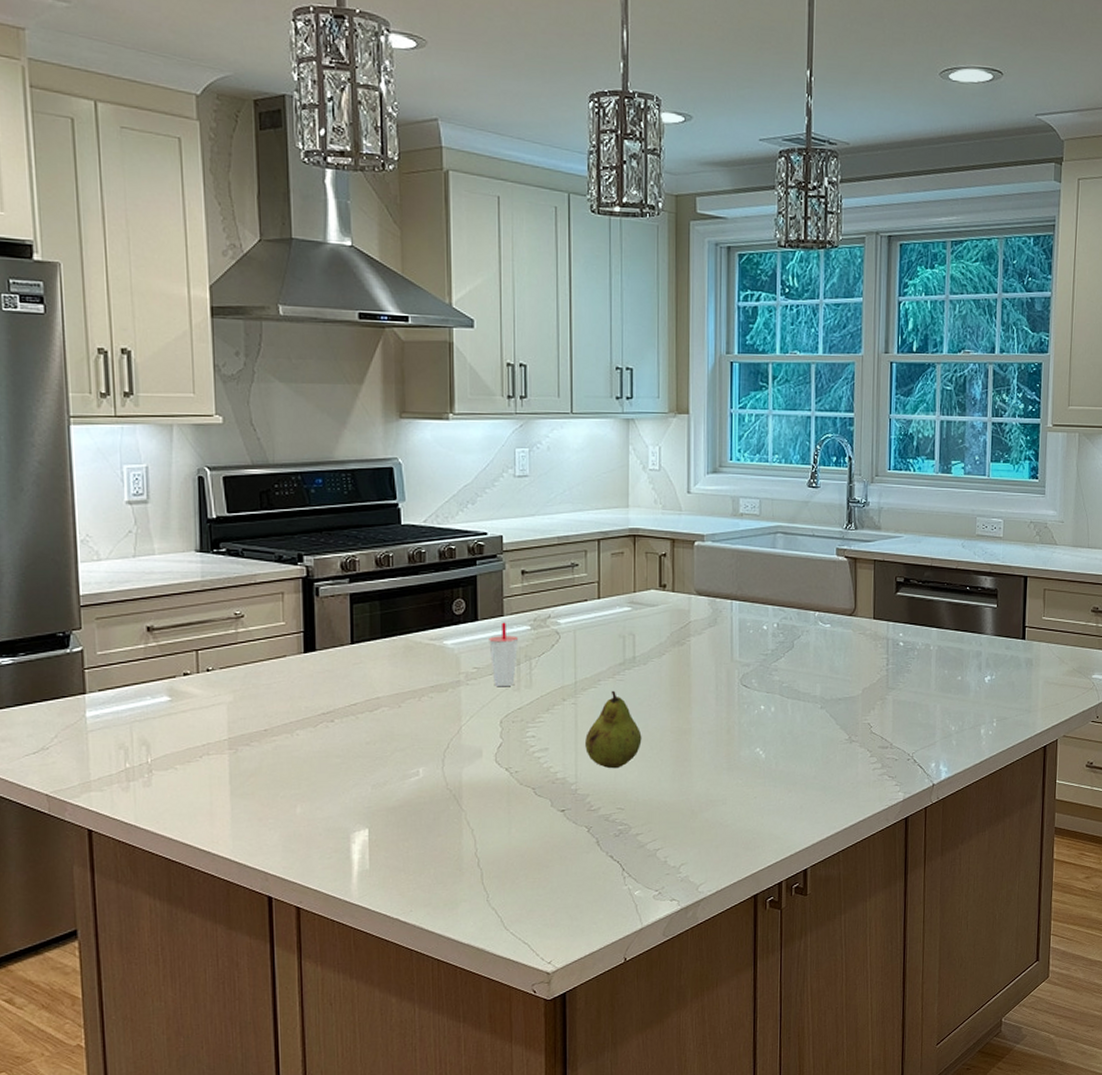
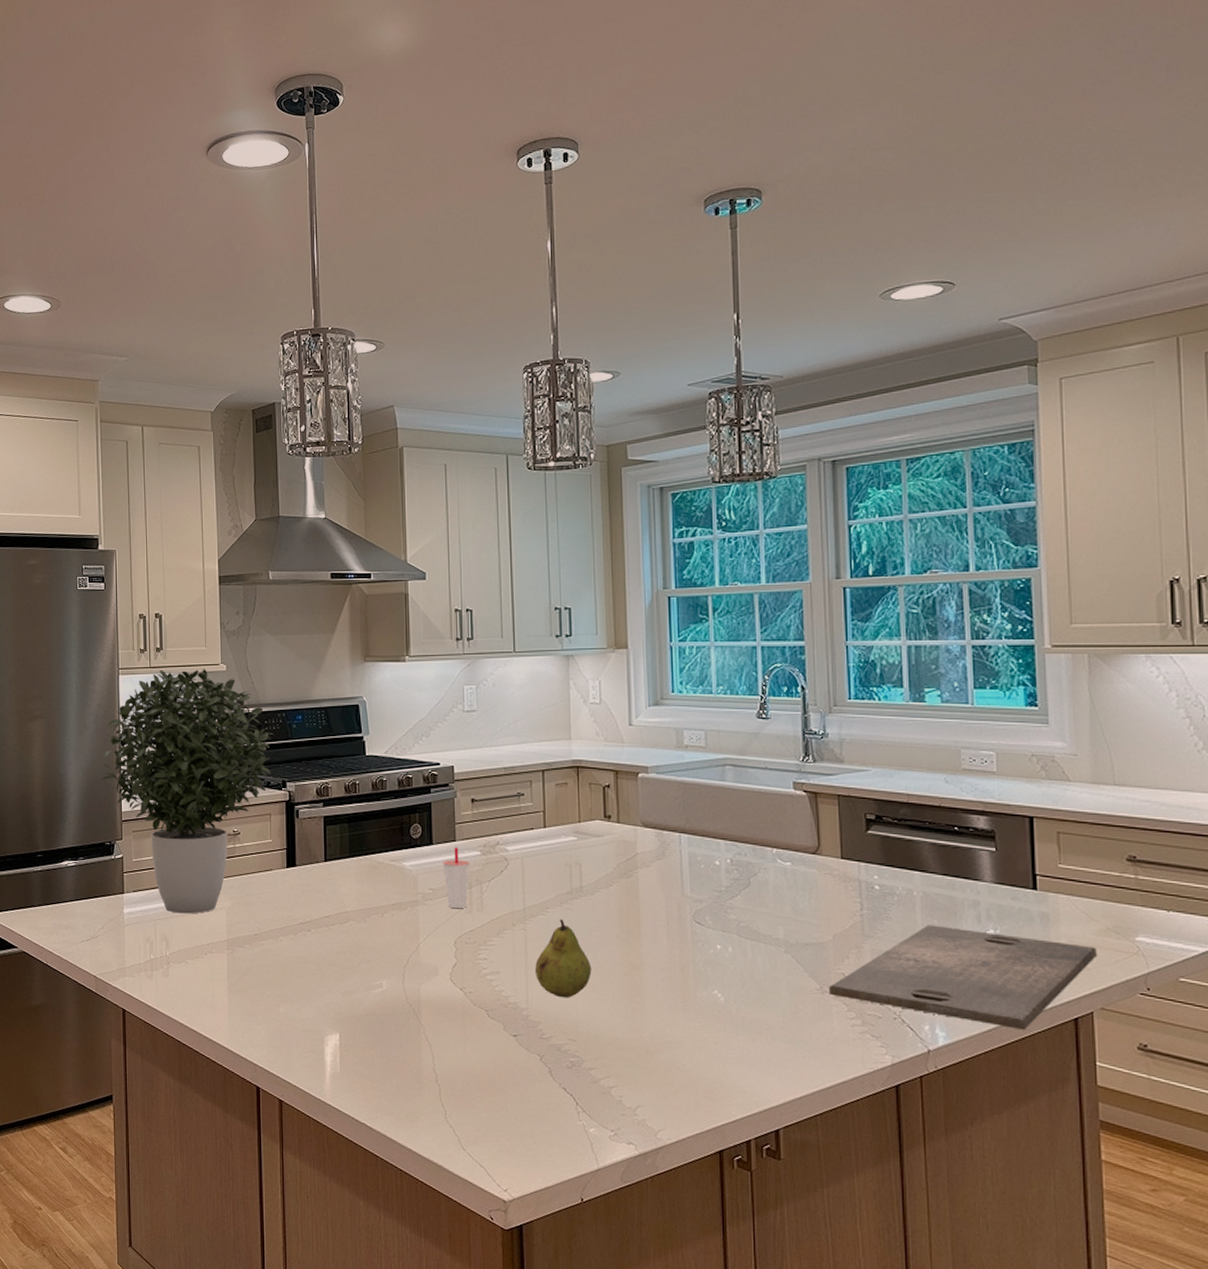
potted plant: none [47,419,287,713] -> present [101,668,274,914]
cutting board: none [856,674,1064,760] -> present [829,924,1097,1031]

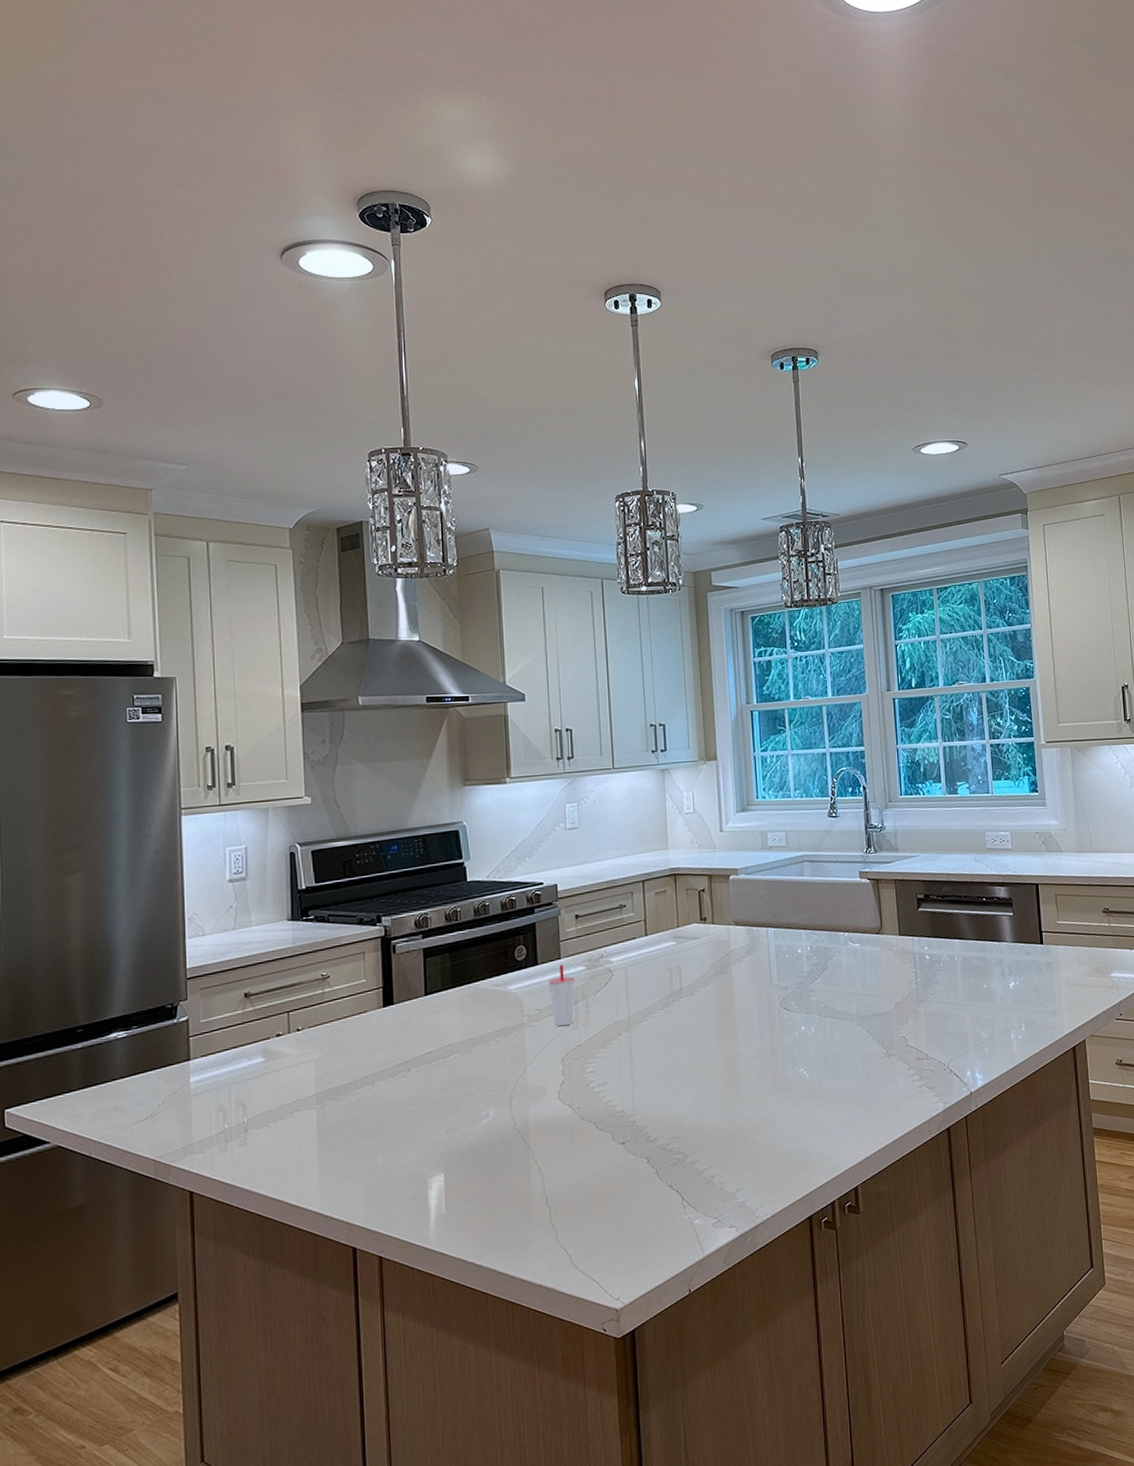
potted plant: present [101,668,274,914] -> none [160,802,367,1074]
fruit: present [535,919,592,998] -> none [640,1022,693,1098]
cutting board: present [829,924,1097,1031] -> none [893,983,1086,1063]

